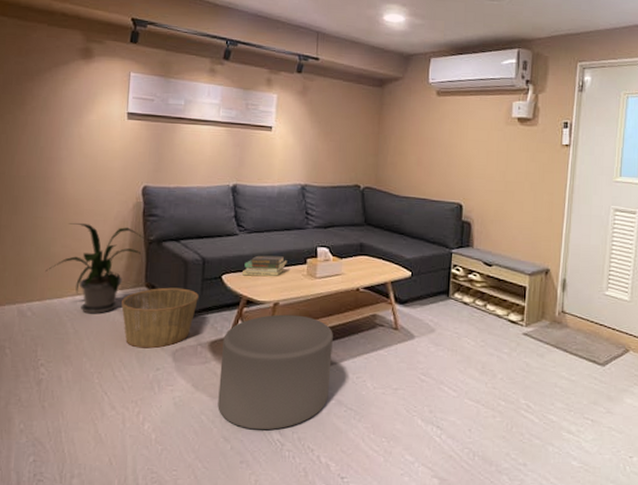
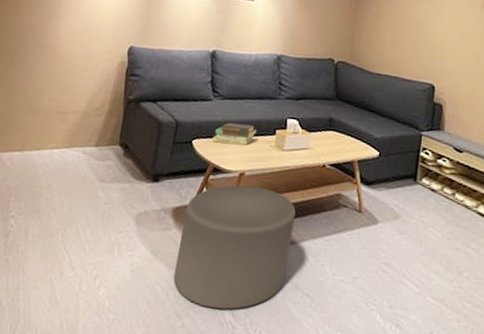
house plant: present [45,222,144,314] -> none [29,77,124,170]
basket: present [121,287,200,349] -> none [93,147,169,210]

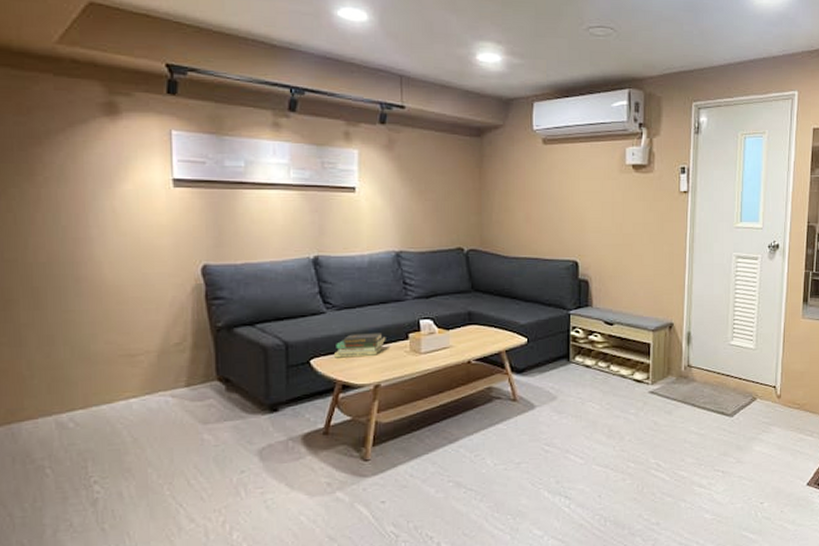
pouf: present [173,185,296,310] -> none [317,395,446,525]

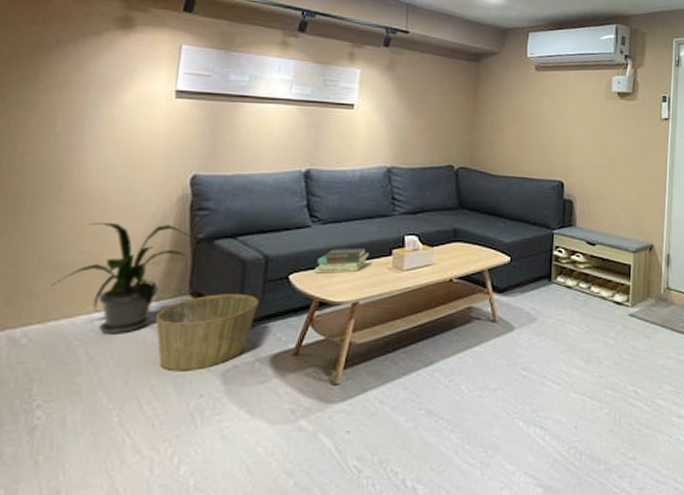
house plant: none [86,313,210,418] -> present [51,222,191,335]
basket: none [190,378,285,451] -> present [155,293,260,372]

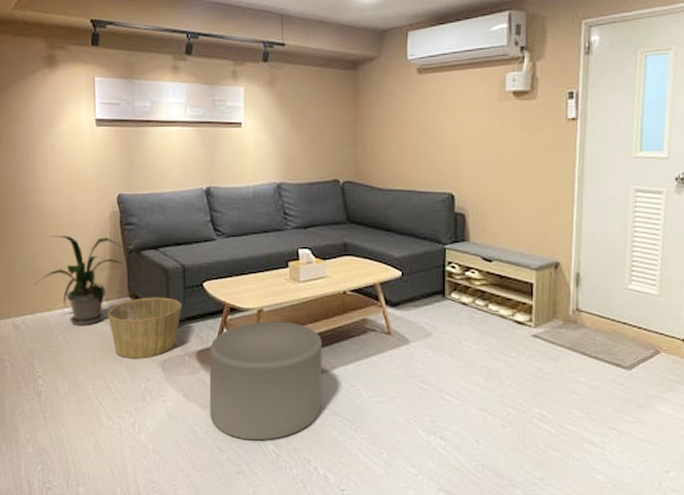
pouf: none [278,314,423,458] -> present [209,321,322,441]
books: present [315,248,369,274] -> none [224,260,268,283]

